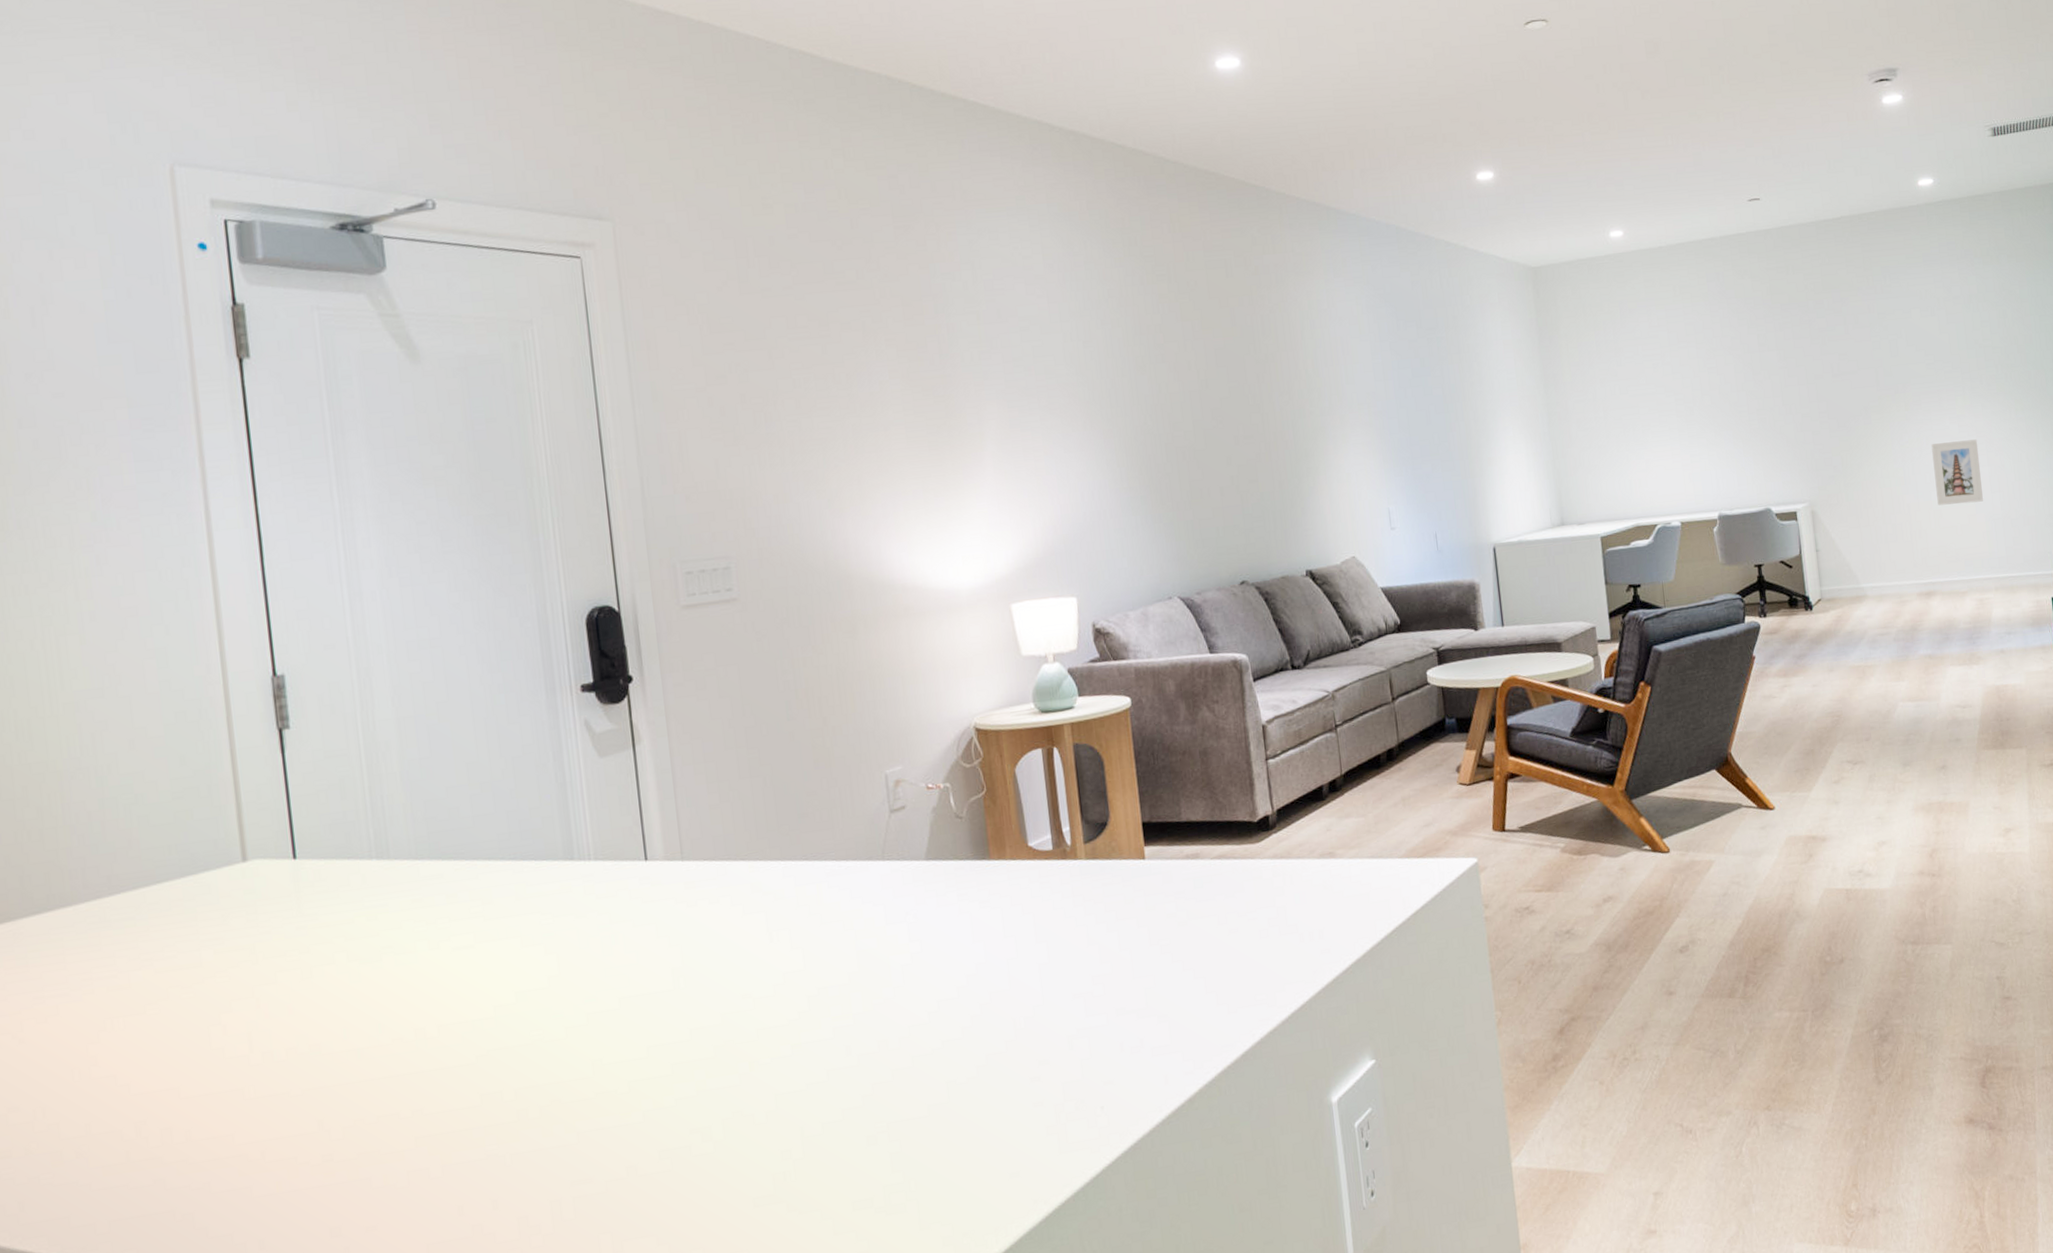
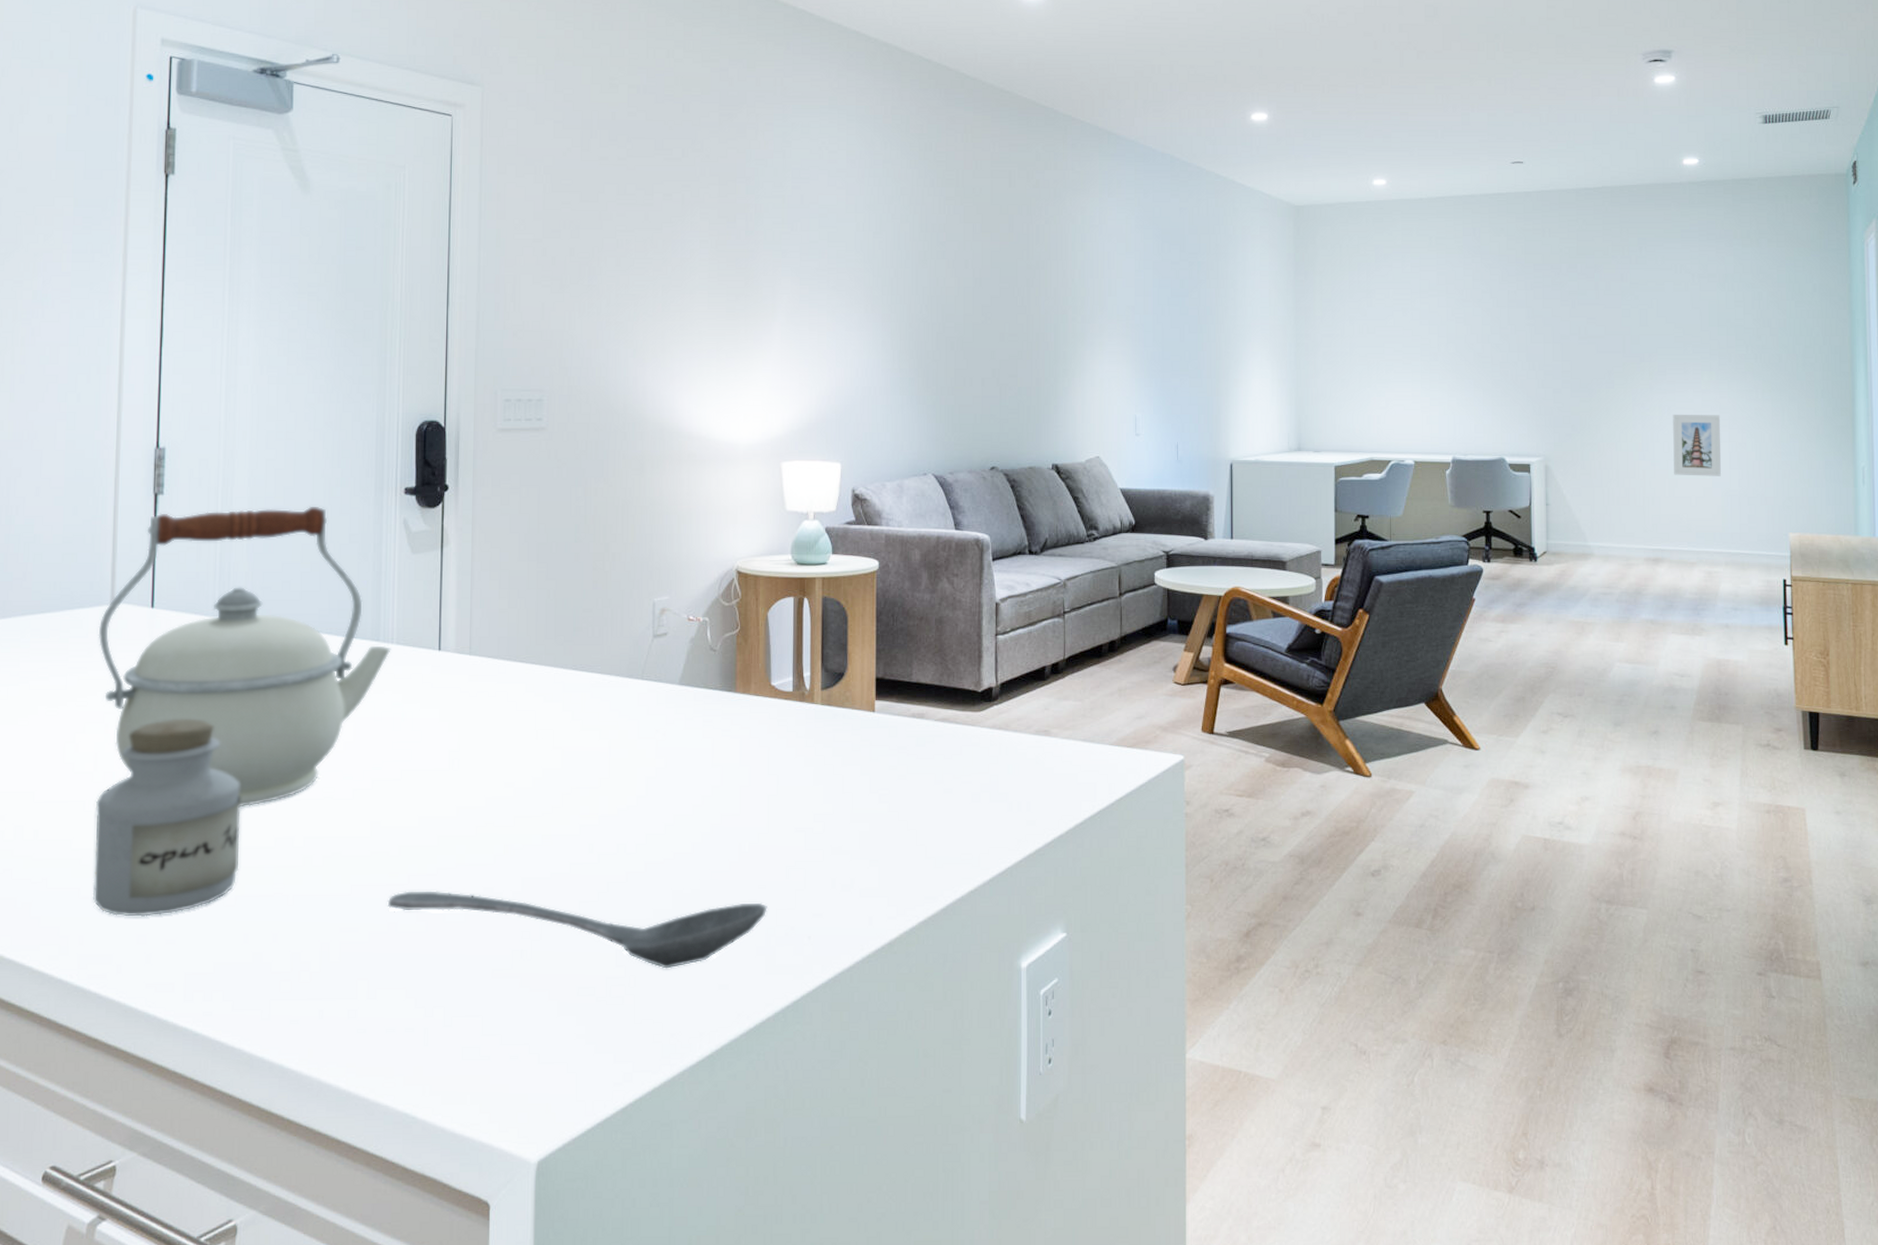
kettle: none [231,718,590,1066] -> present [98,506,391,806]
jar: none [257,977,442,1211] -> present [93,718,242,917]
stirrer: none [622,1079,1053,1167] -> present [387,890,767,969]

